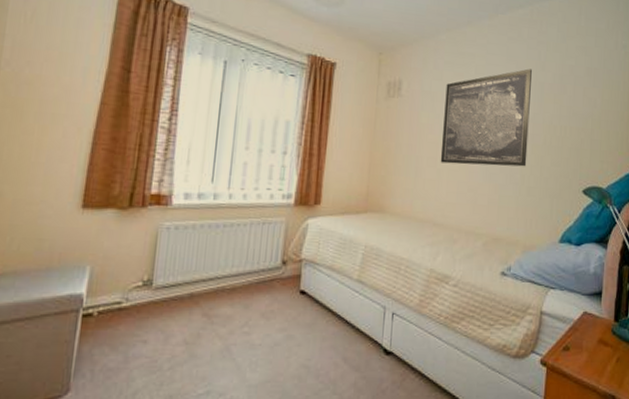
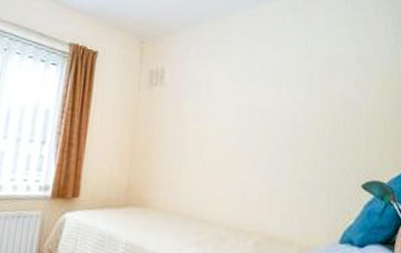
wall art: present [440,68,532,167] -> none [205,57,299,159]

